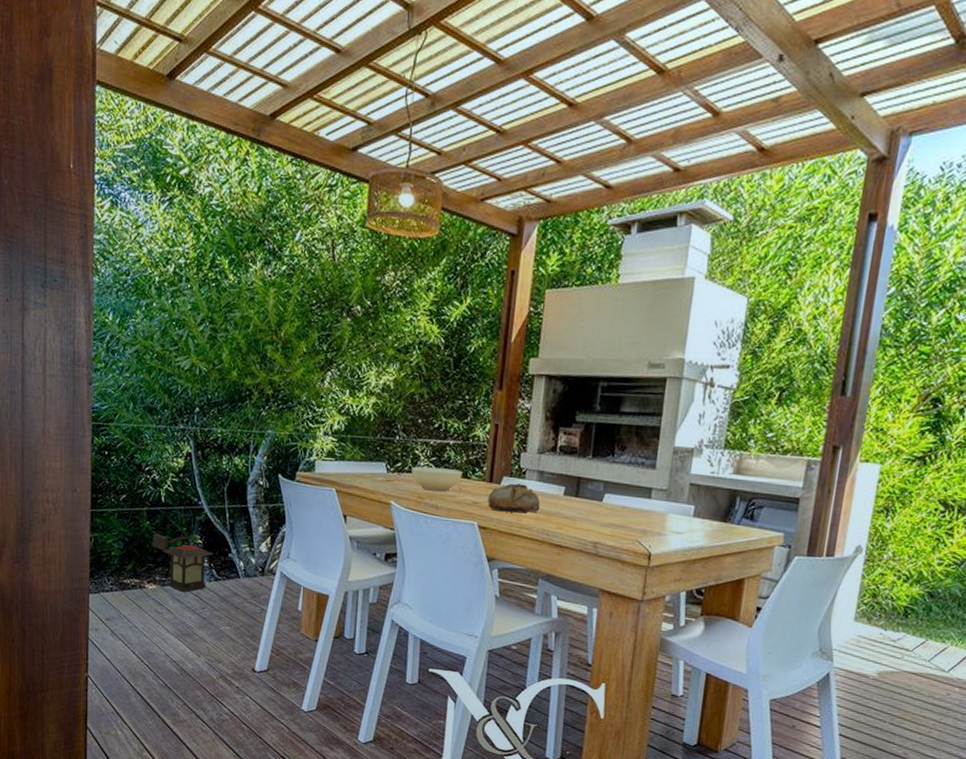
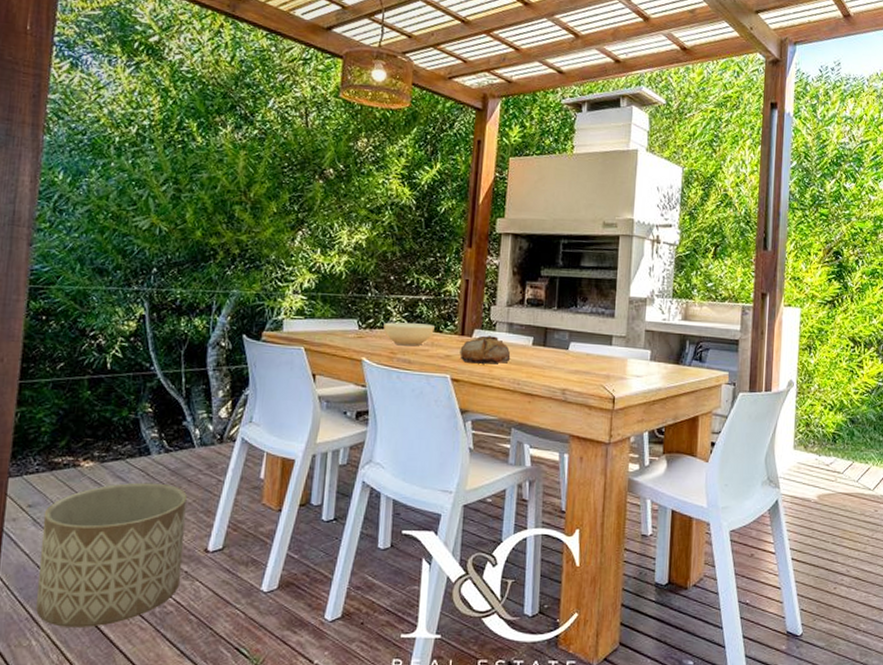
planter: none [118,605,236,725] -> present [36,482,187,627]
lantern: present [152,533,214,592] -> none [92,403,165,468]

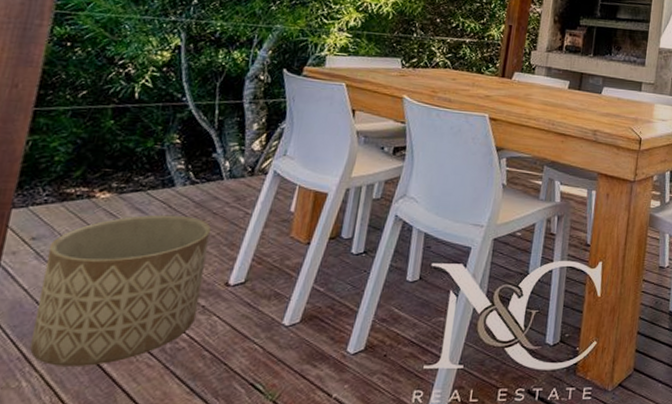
bowl: present [383,322,435,346] -> none [426,62,477,86]
bread: present [460,335,511,364] -> none [499,78,547,105]

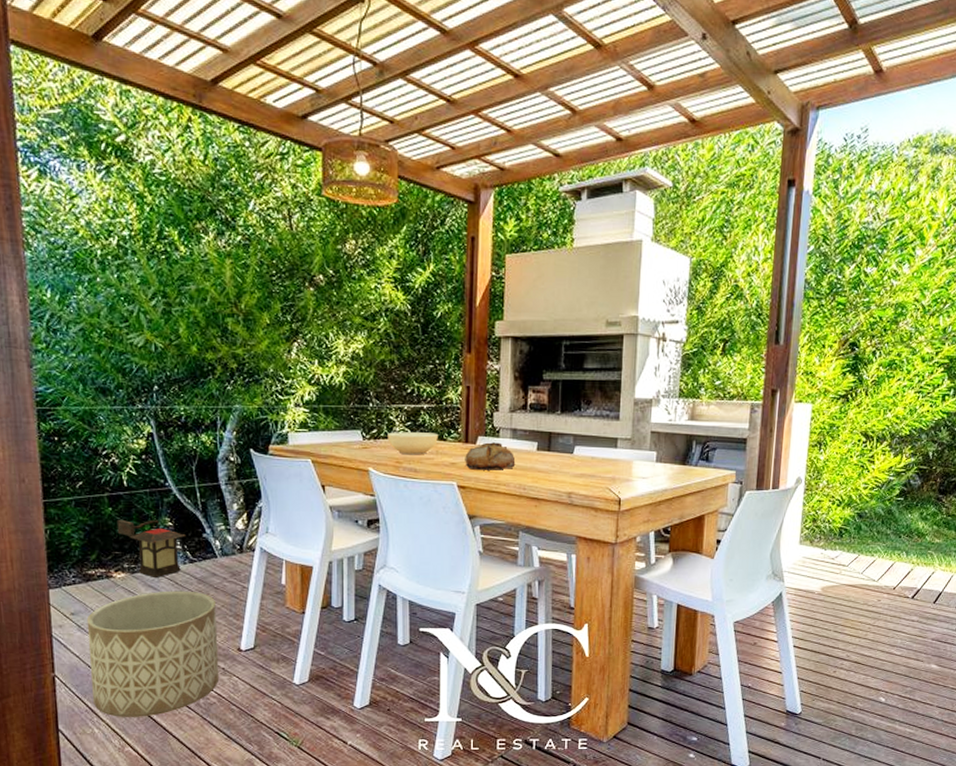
lantern: none [113,133,194,199] -> present [117,519,186,577]
bowl: none [426,62,477,86] -> present [387,432,438,455]
bread: none [499,78,547,105] -> present [465,442,516,470]

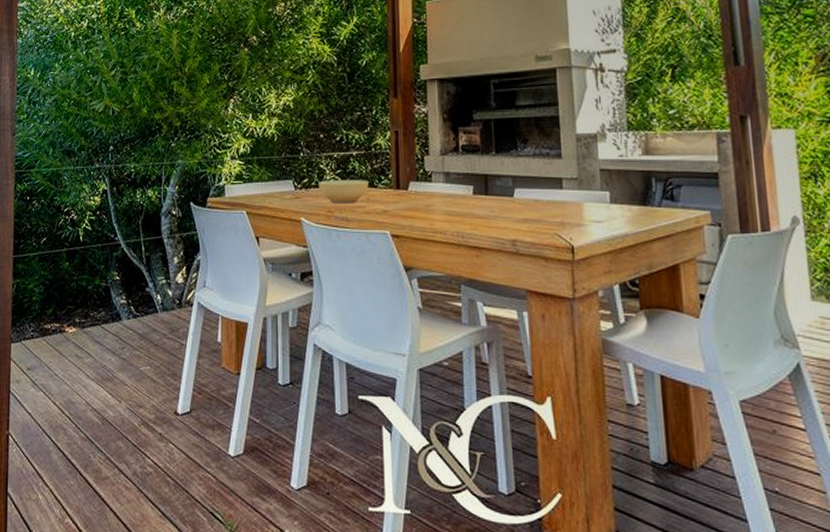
planter: present [86,590,220,717] -> none [39,346,157,485]
lantern: present [117,519,186,577] -> none [72,273,131,333]
bread: present [465,442,516,470] -> none [397,187,451,217]

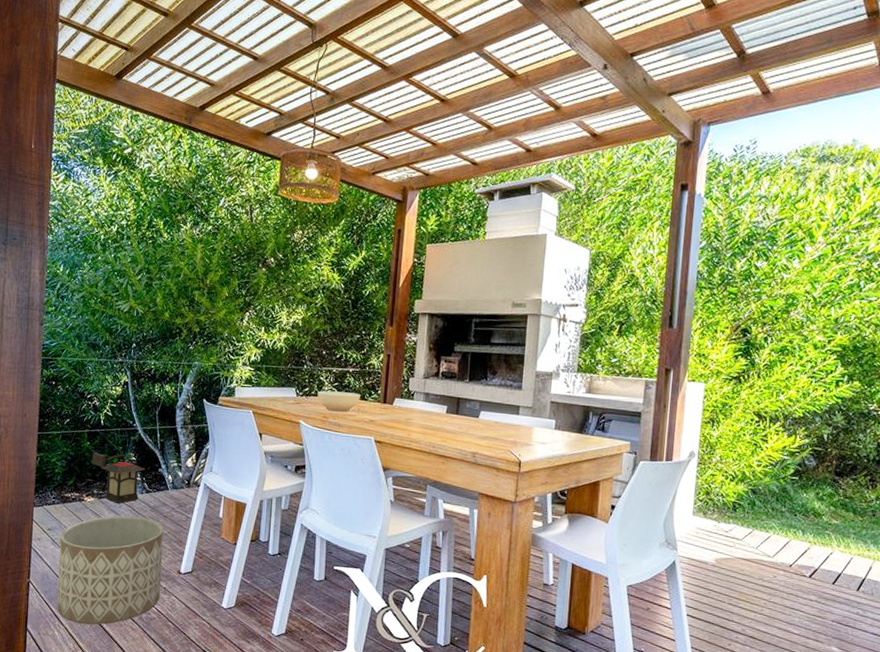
planter: none [39,346,157,485] -> present [57,515,164,625]
lantern: none [72,273,131,333] -> present [92,452,146,504]

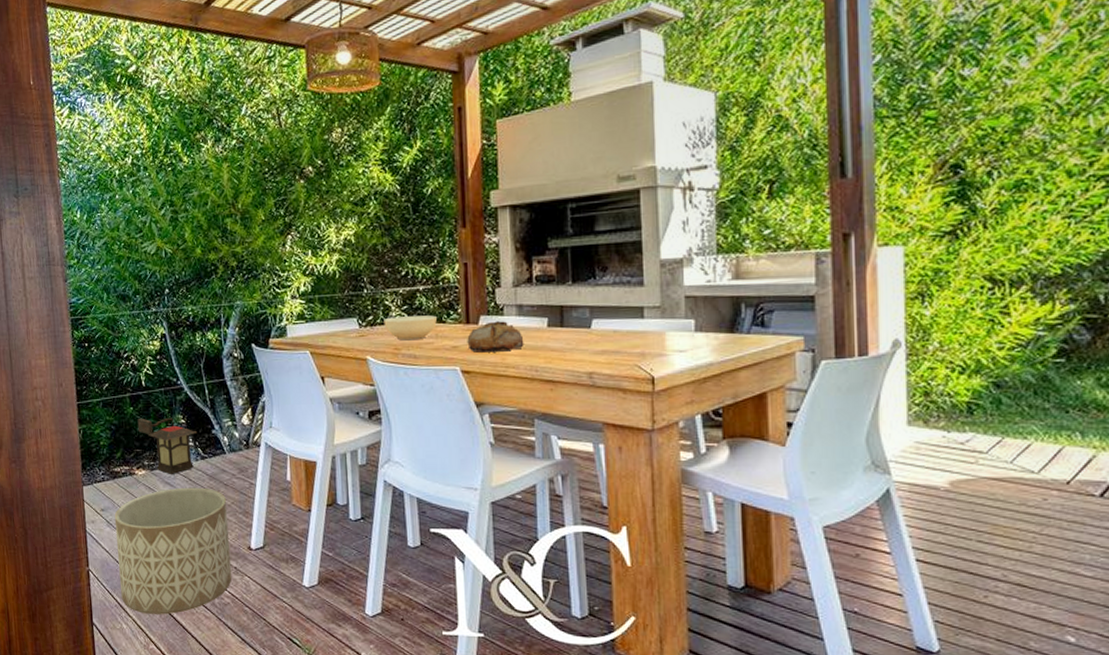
bread: none [382,404,427,429] -> present [467,321,524,353]

